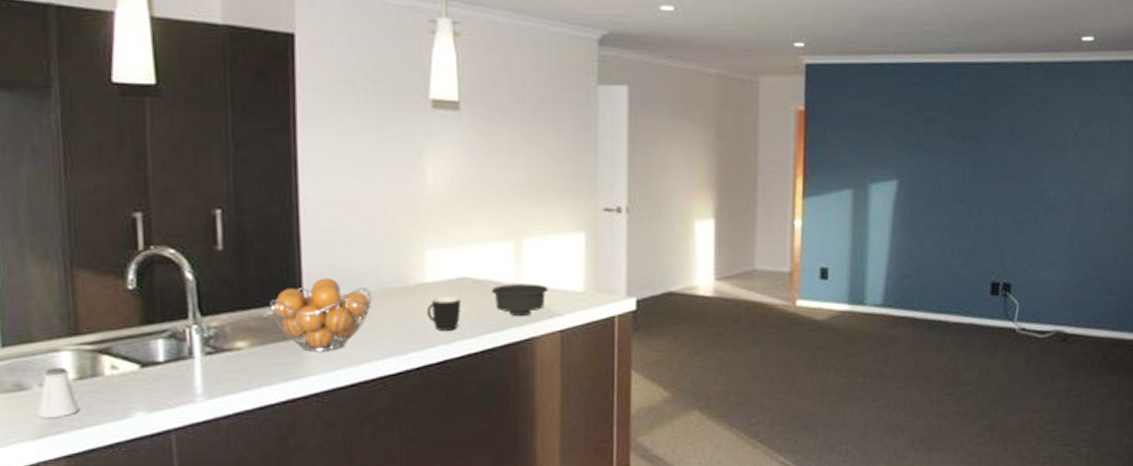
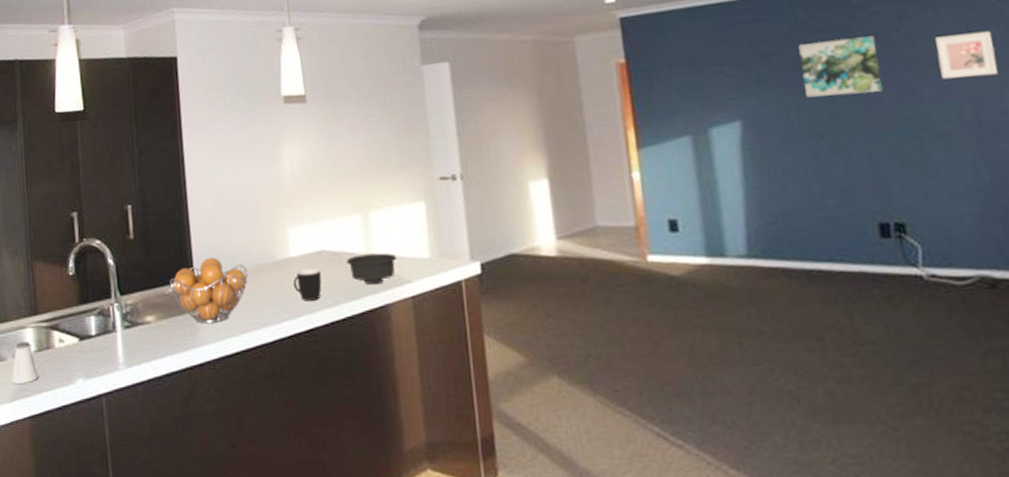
wall art: none [956,114,1019,166] -> present [798,35,883,98]
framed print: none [1062,122,1105,162] -> present [935,30,998,79]

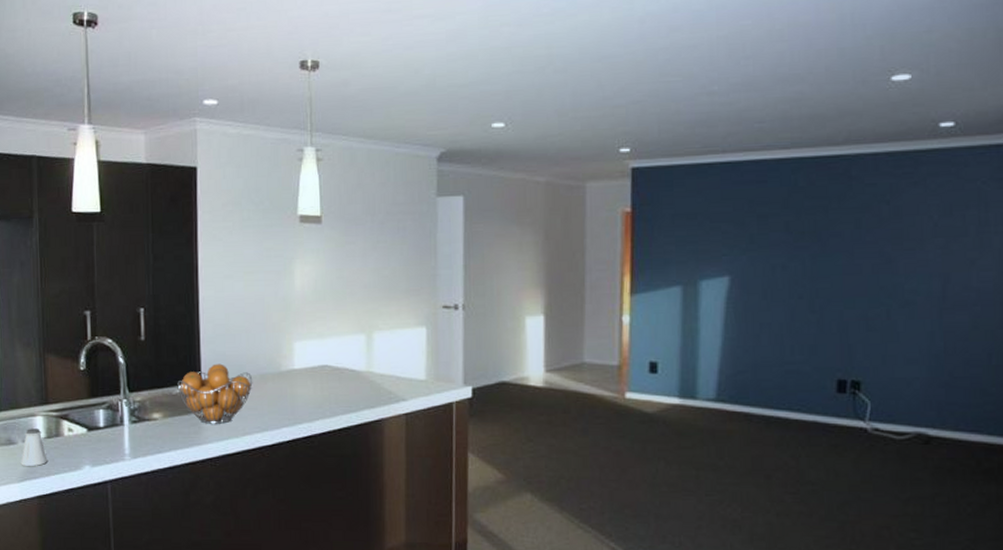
mug: present [293,269,322,301] -> none [295,382,322,410]
bowl: present [346,253,397,285] -> none [346,372,395,399]
wall art: present [798,35,883,98] -> none [793,206,866,260]
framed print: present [935,30,998,79] -> none [919,211,972,254]

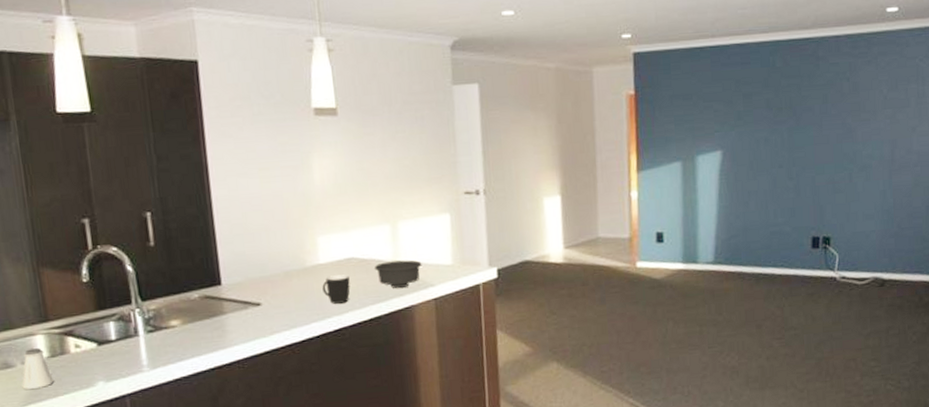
fruit basket: present [177,363,253,424] -> none [195,264,277,327]
mug: none [295,382,322,410] -> present [322,274,350,304]
bowl: none [346,372,395,399] -> present [374,260,422,288]

